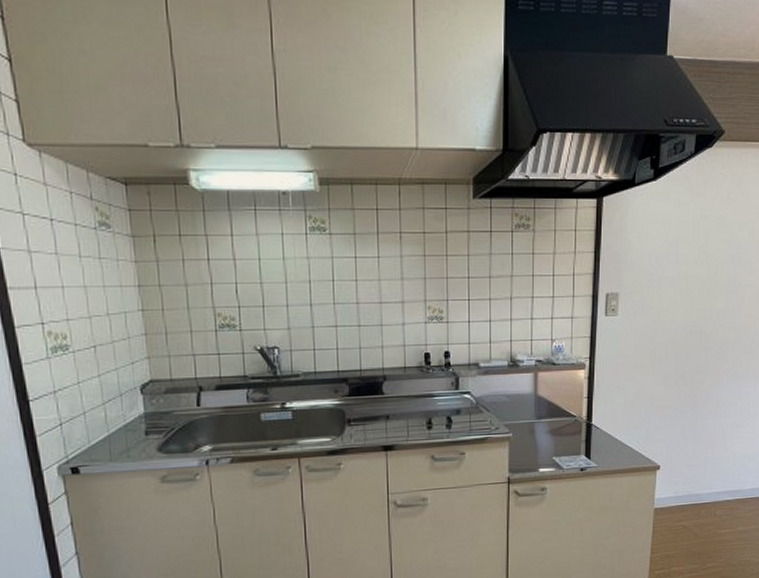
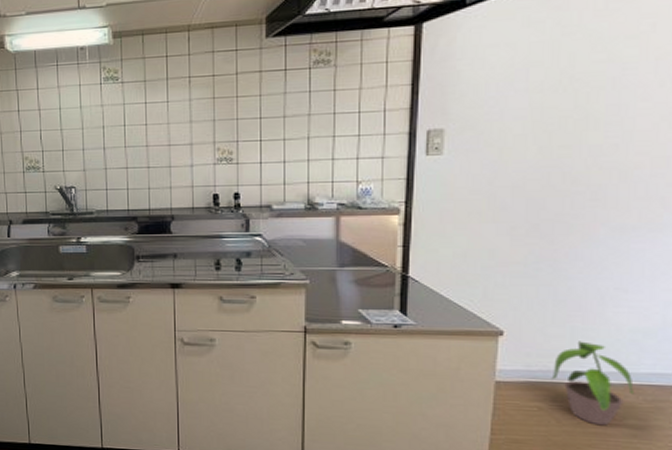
potted plant: none [692,468,743,535] -> present [551,341,634,426]

